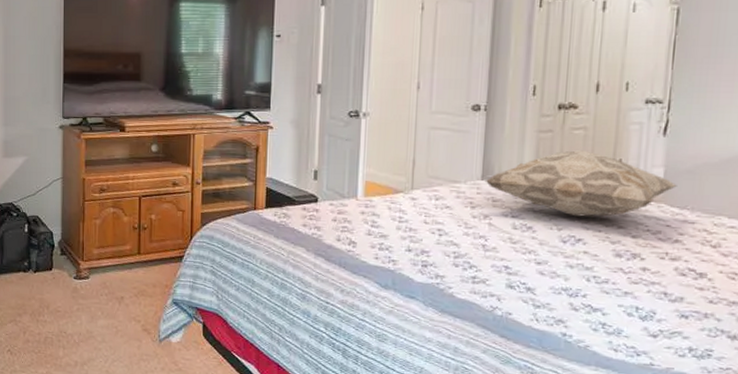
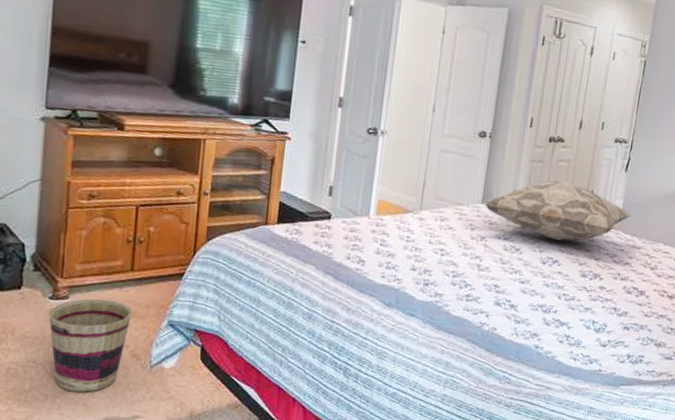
basket: none [75,279,141,361] -> present [49,299,132,392]

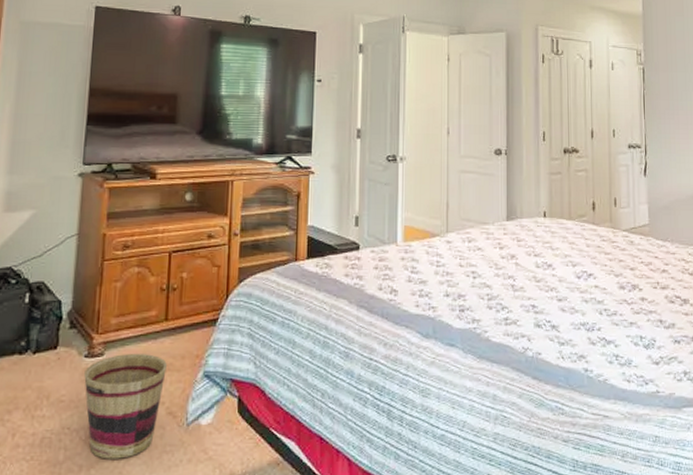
decorative pillow: present [484,180,631,241] -> none [509,190,659,253]

